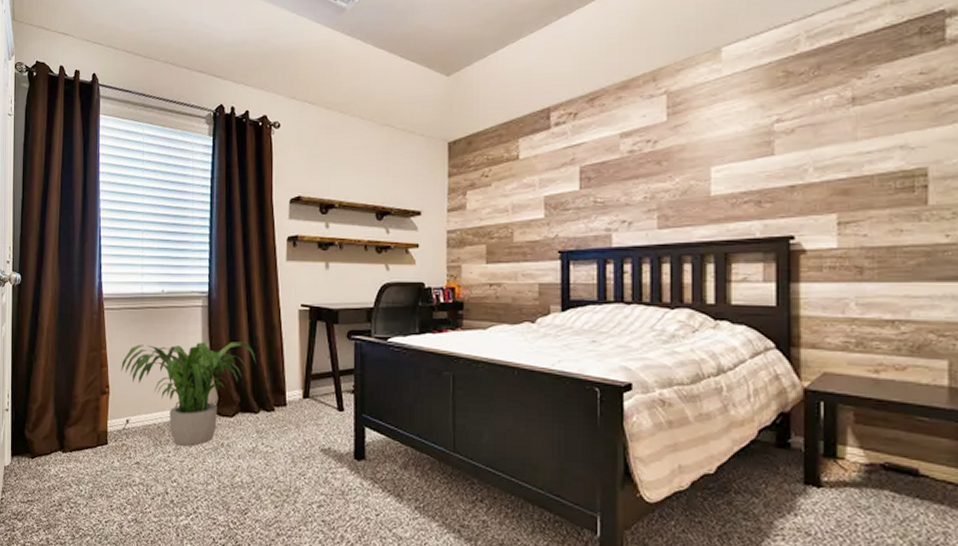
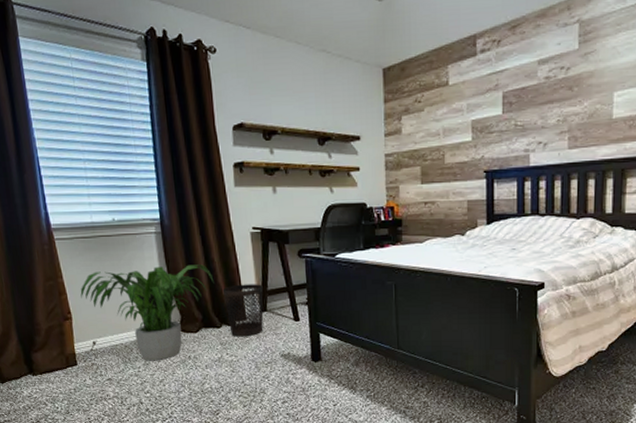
trash bin: none [264,366,307,426] -> present [222,284,264,337]

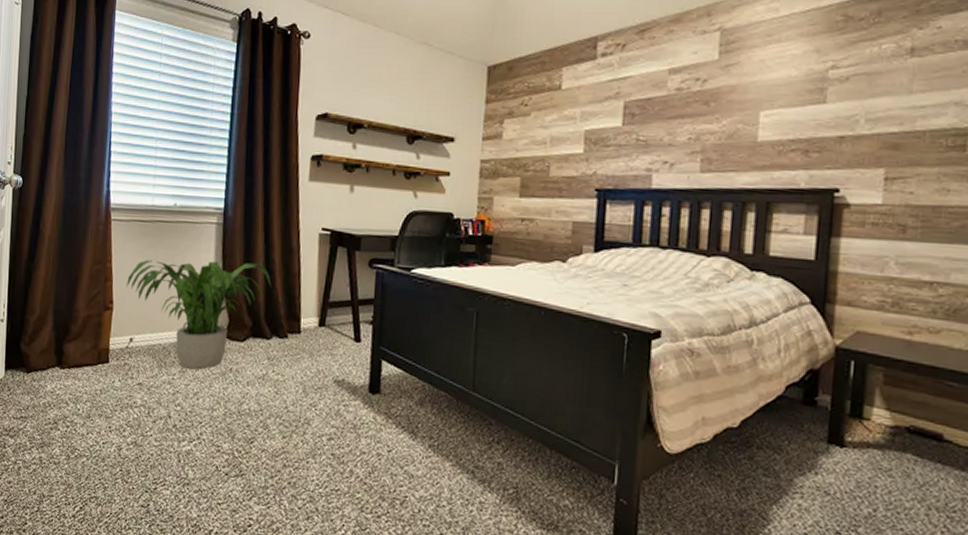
trash bin: present [222,284,264,337] -> none [279,291,324,354]

